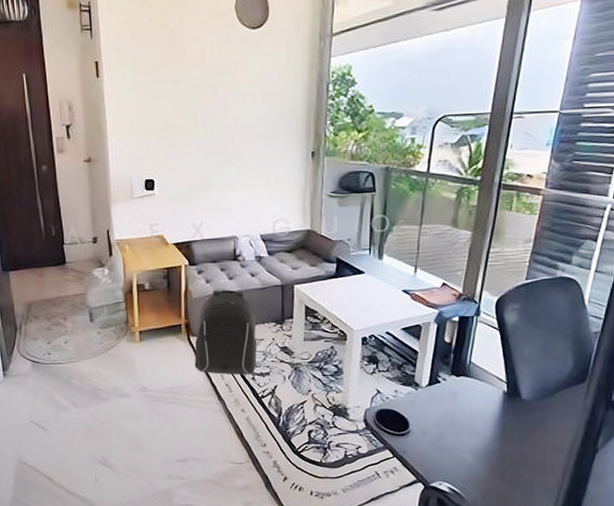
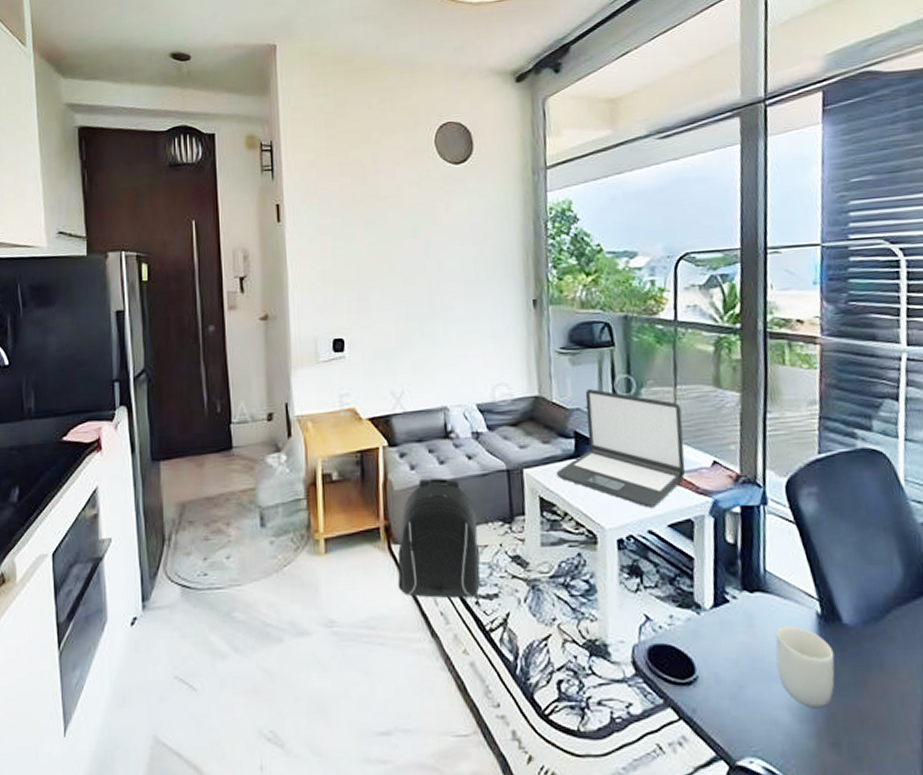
laptop: none [320,226,423,316] -> present [557,389,686,508]
cup: none [468,399,511,453] -> present [775,625,836,709]

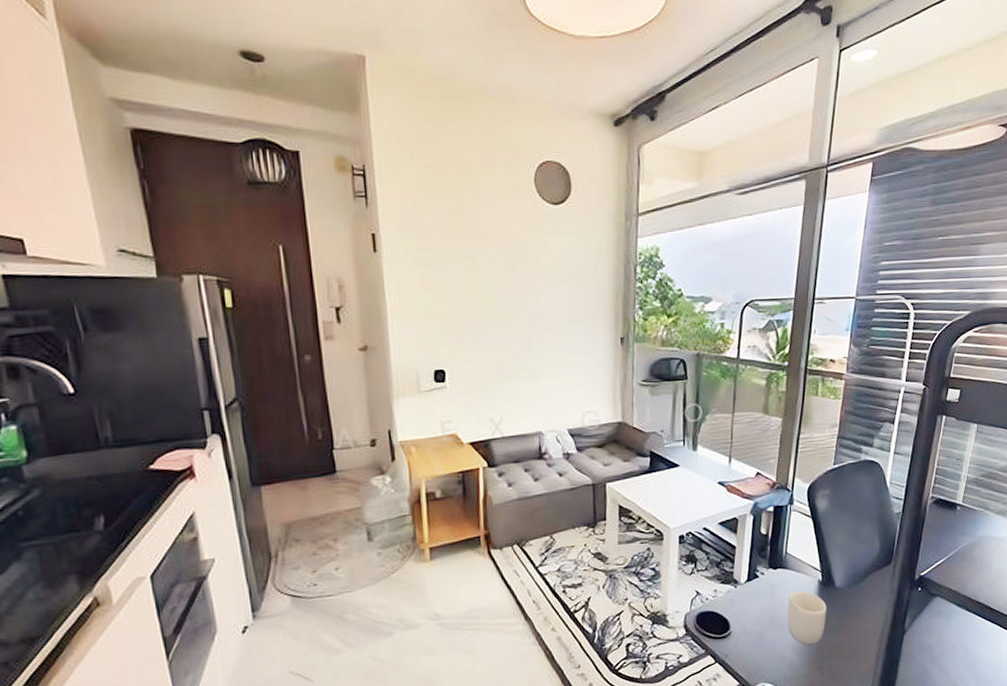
backpack: present [397,477,481,599] -> none [496,492,568,591]
laptop: present [557,389,686,508] -> none [634,416,737,510]

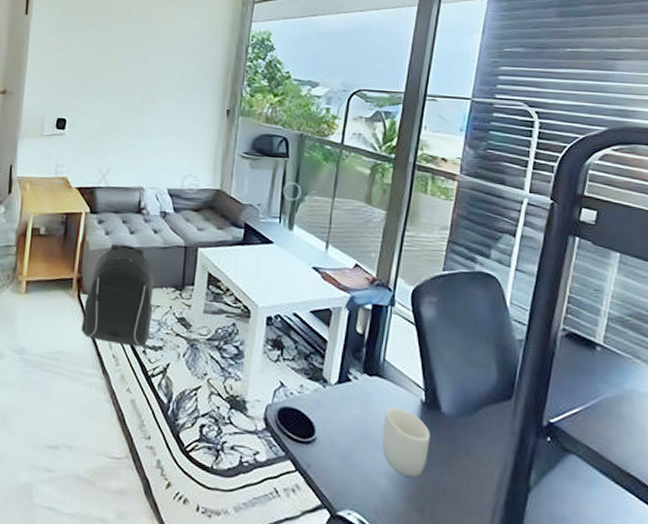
backpack: none [496,492,568,591] -> present [81,243,154,347]

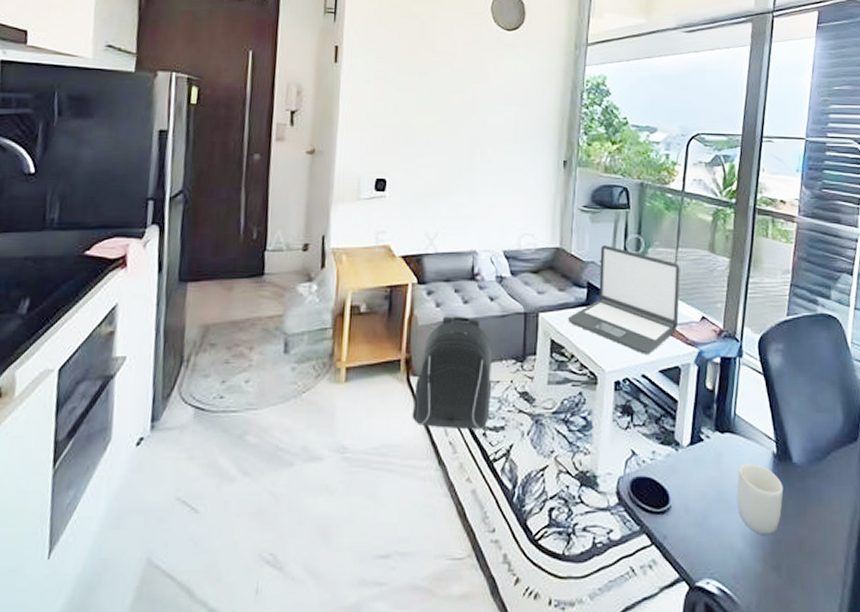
laptop: none [225,190,335,295] -> present [568,245,680,354]

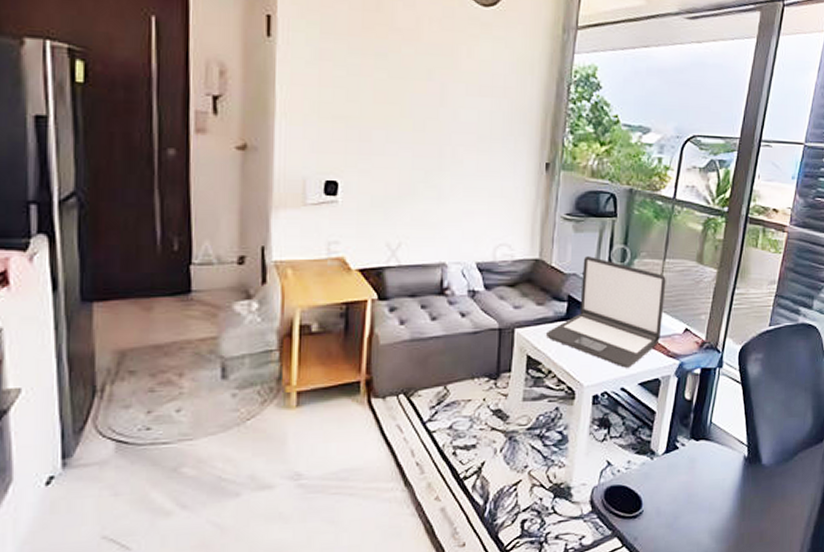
backpack: present [412,316,492,430] -> none [374,333,463,450]
cup: present [736,463,784,536] -> none [706,467,751,532]

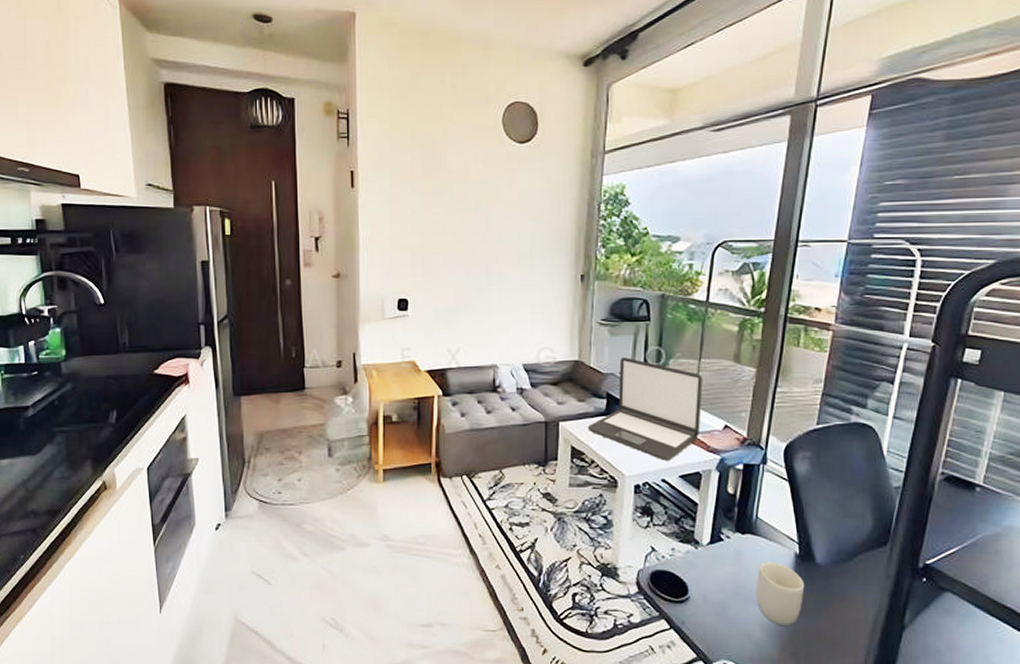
cup: none [706,467,751,532] -> present [756,562,805,627]

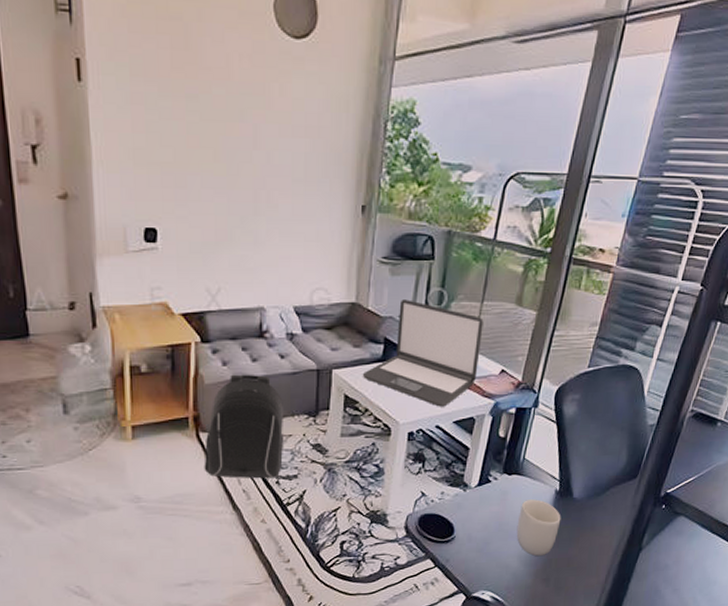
backpack: none [444,424,517,525] -> present [204,374,284,479]

